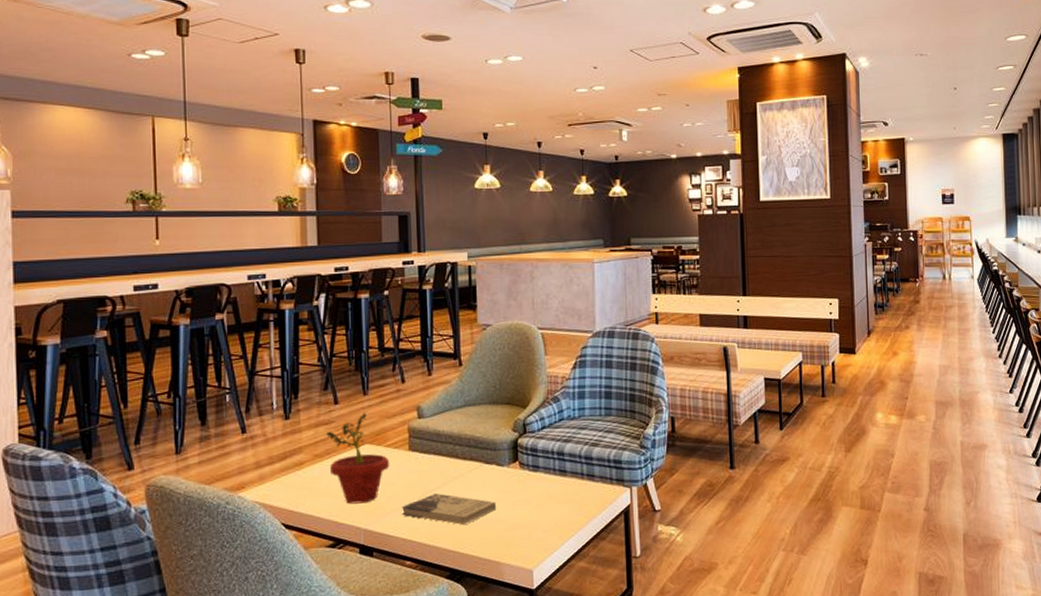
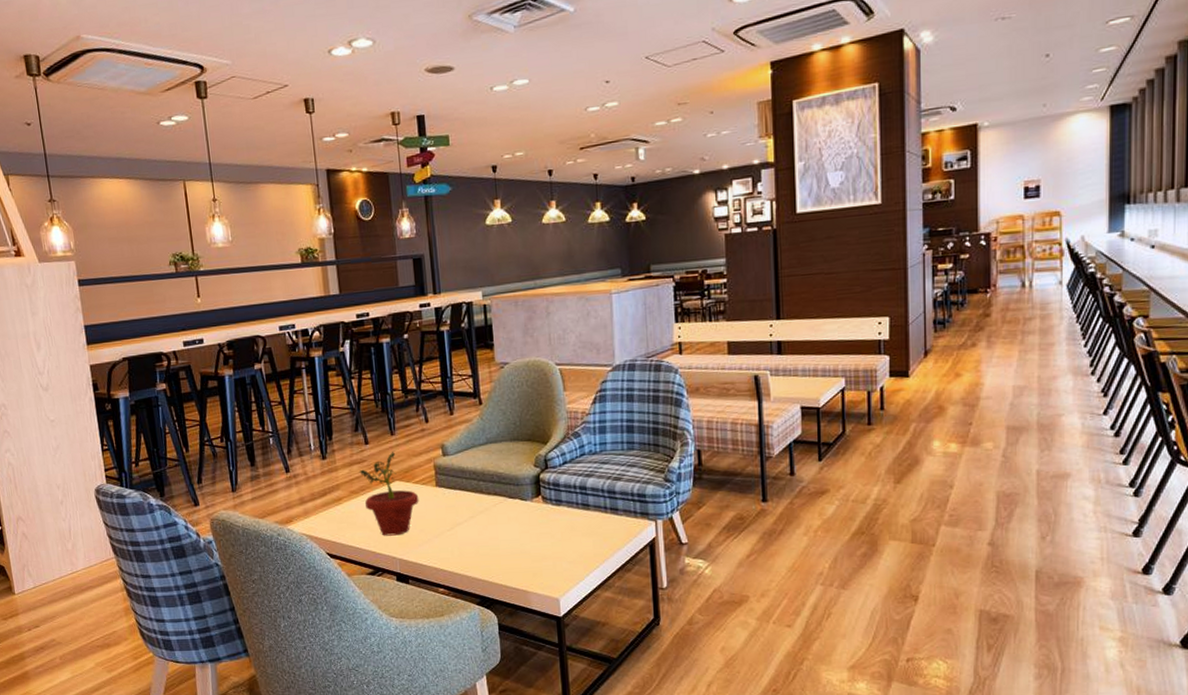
book: present [401,493,497,526] -> none [431,526,522,556]

